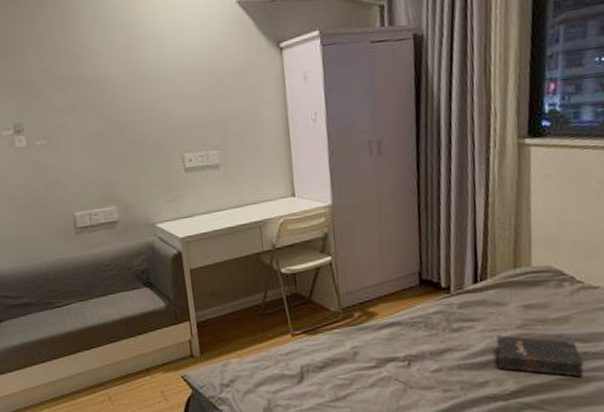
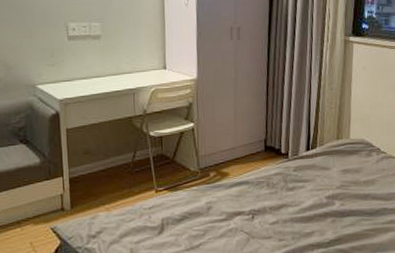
hardback book: present [496,335,584,377] -> none [321,193,384,228]

